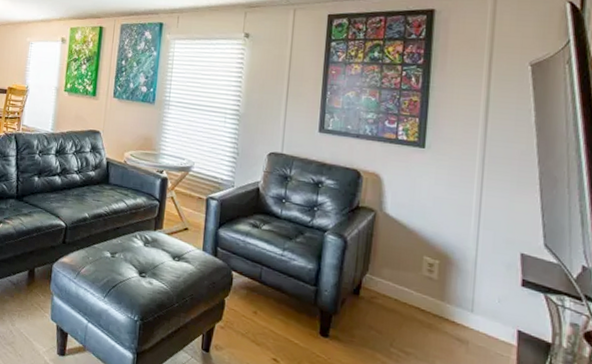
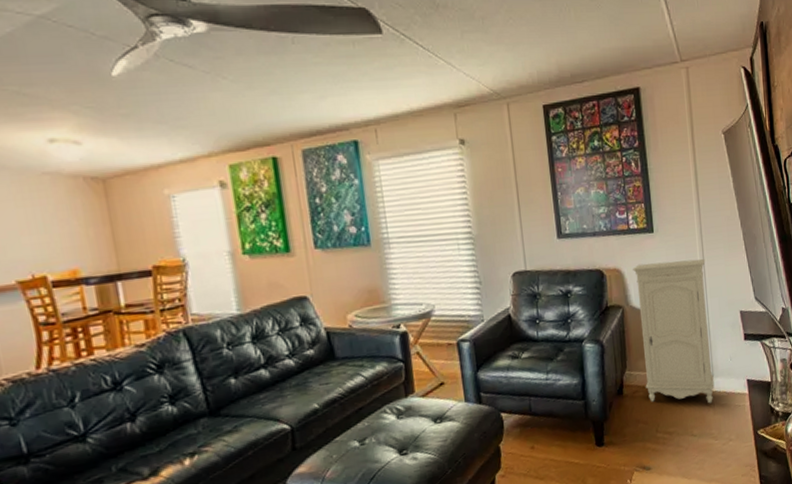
storage cabinet: none [386,174,484,340] -> present [633,259,715,404]

